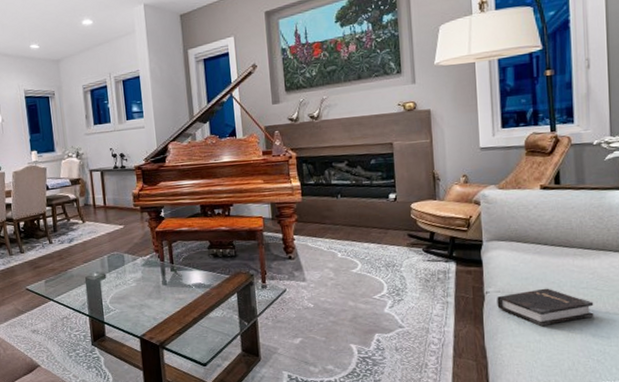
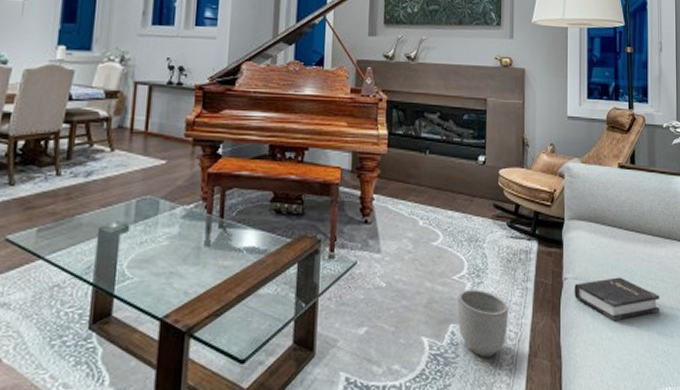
planter: none [380,305,431,359] -> present [457,289,509,358]

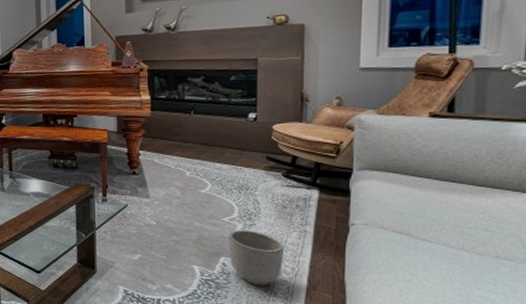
hardback book: present [574,277,660,322] -> none [363,225,481,266]

